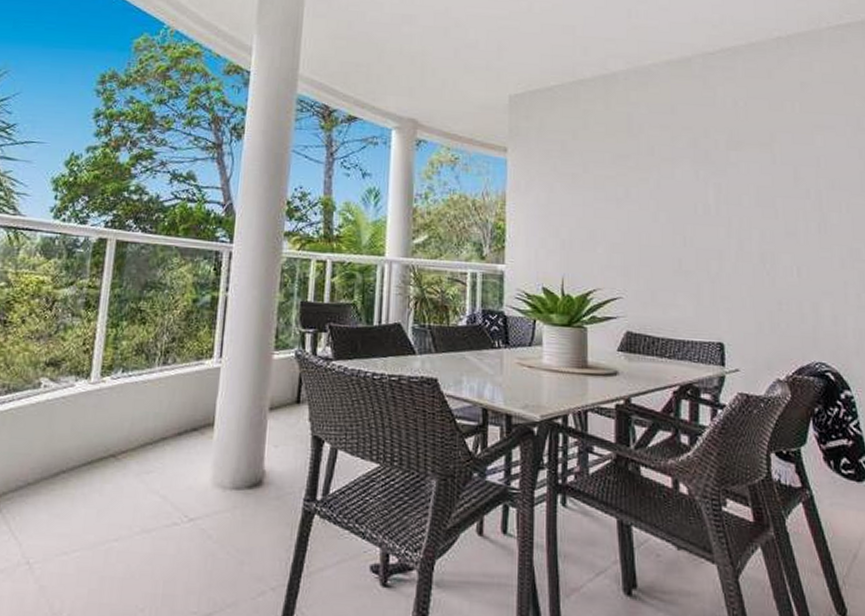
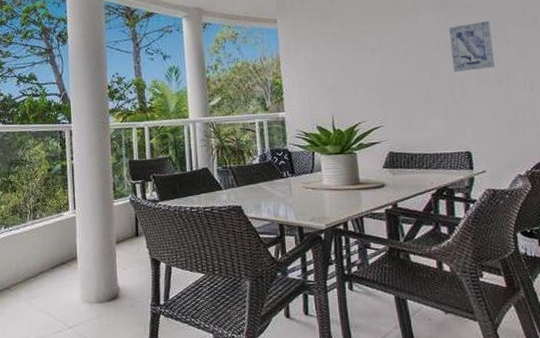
wall art: none [709,185,759,244] -> present [449,20,495,72]

